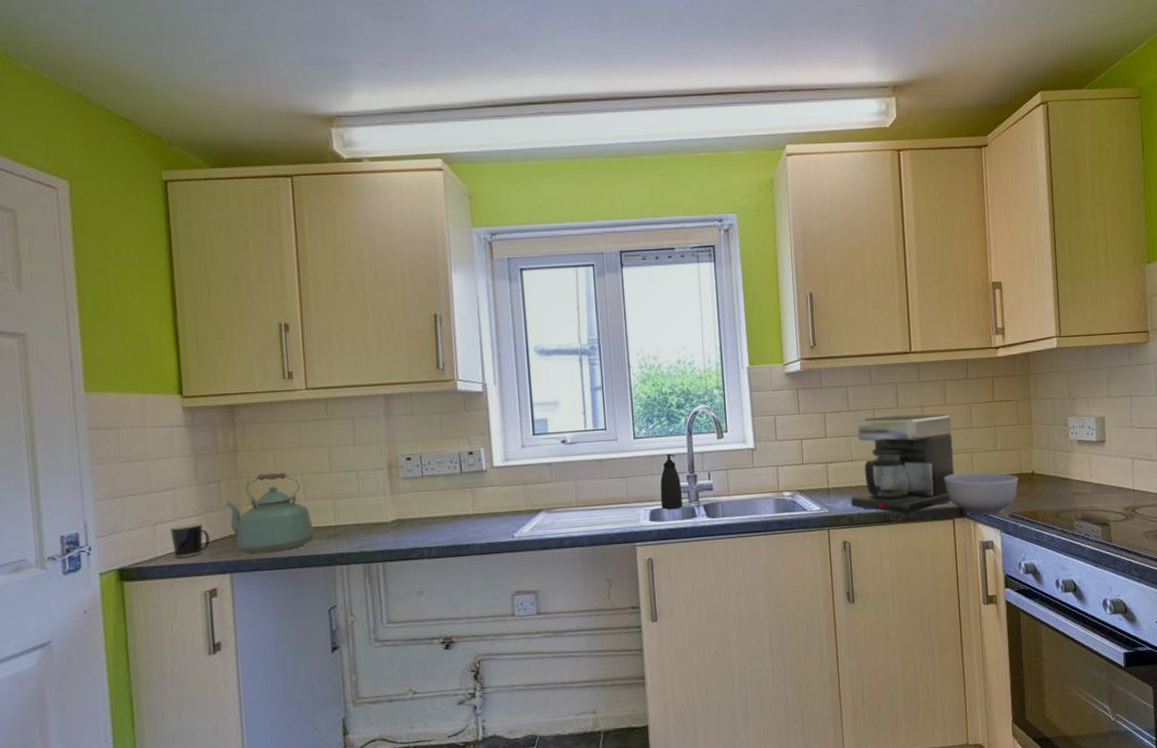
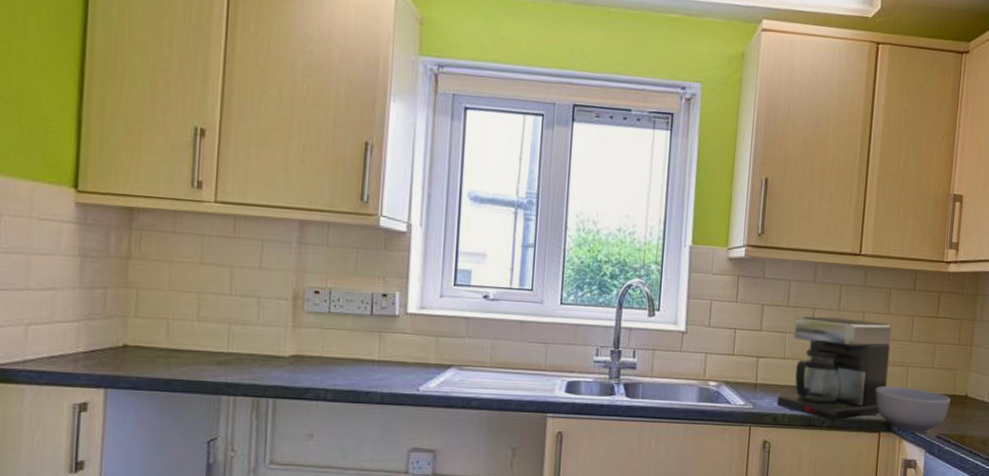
mug: present [170,524,210,558] -> none [44,329,88,365]
kettle: present [226,472,315,555] -> none [110,286,204,373]
soap dispenser: present [660,454,683,510] -> none [579,326,604,384]

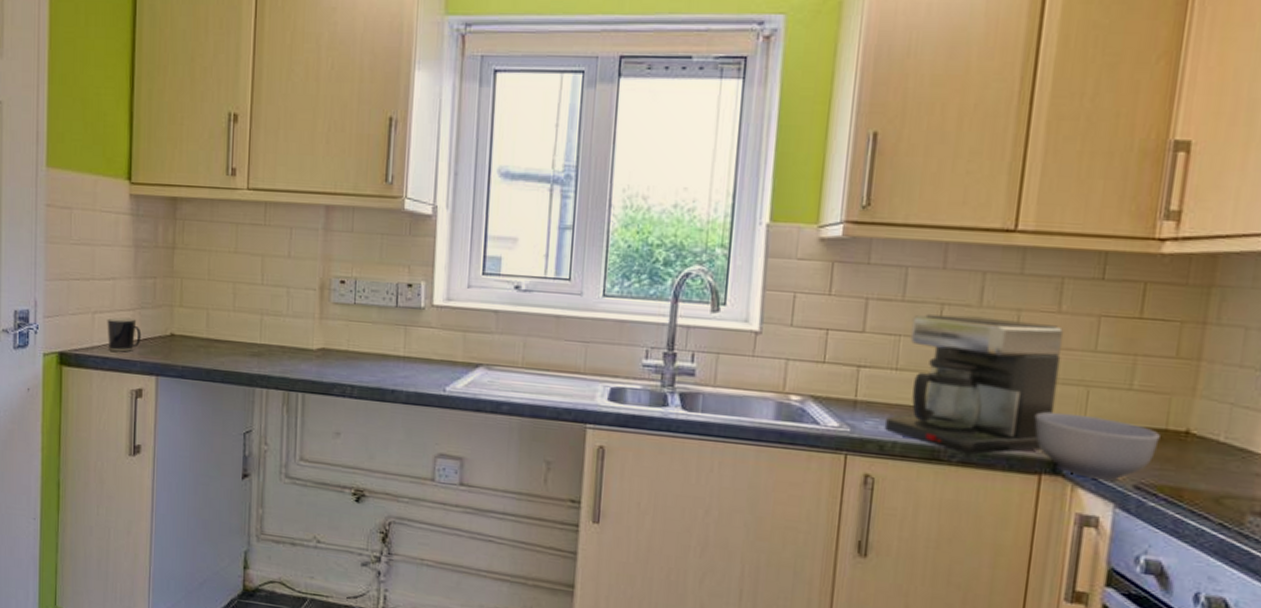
mug: none [44,329,88,365] -> present [107,317,142,352]

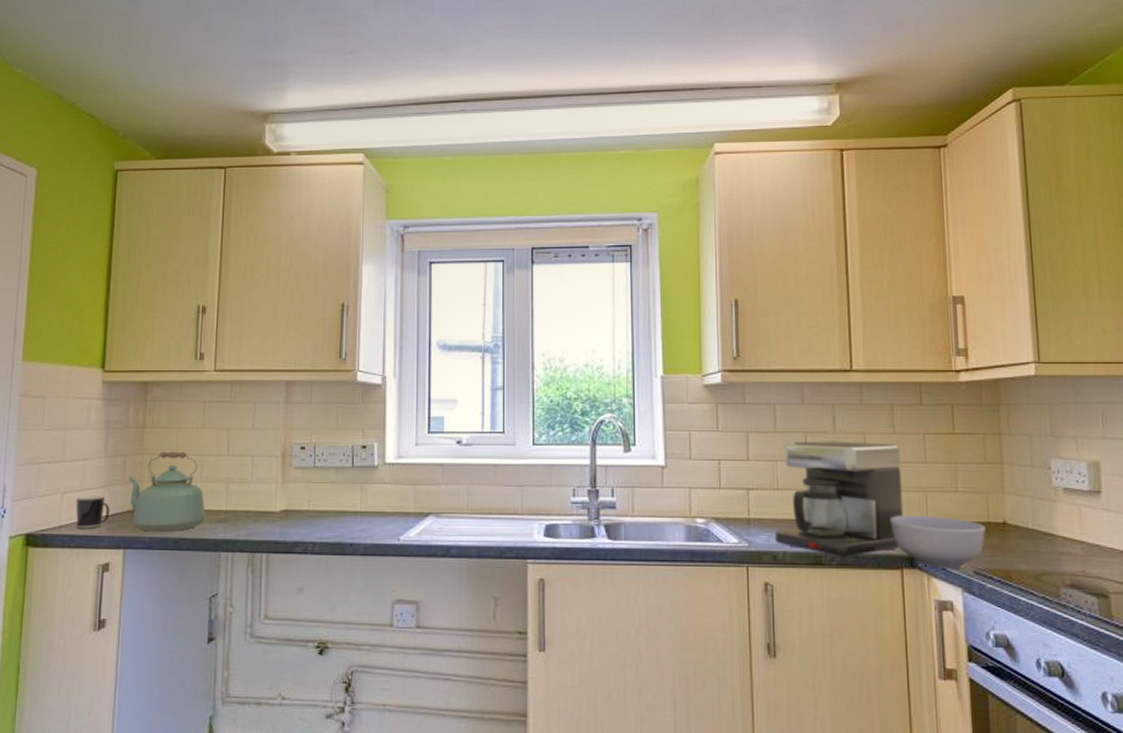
kettle: none [159,275,240,362] -> present [129,451,206,532]

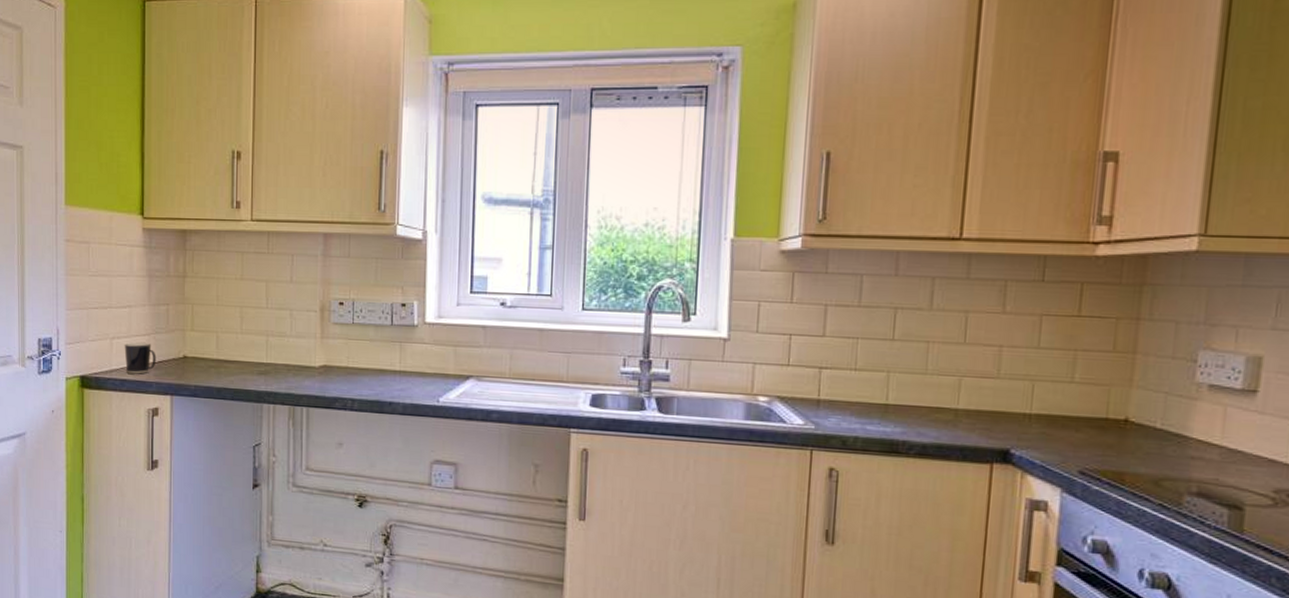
kettle: present [129,451,206,532] -> none [172,301,248,382]
coffee maker: present [774,441,904,557] -> none [846,318,1009,447]
bowl: present [889,515,986,569] -> none [984,405,1102,467]

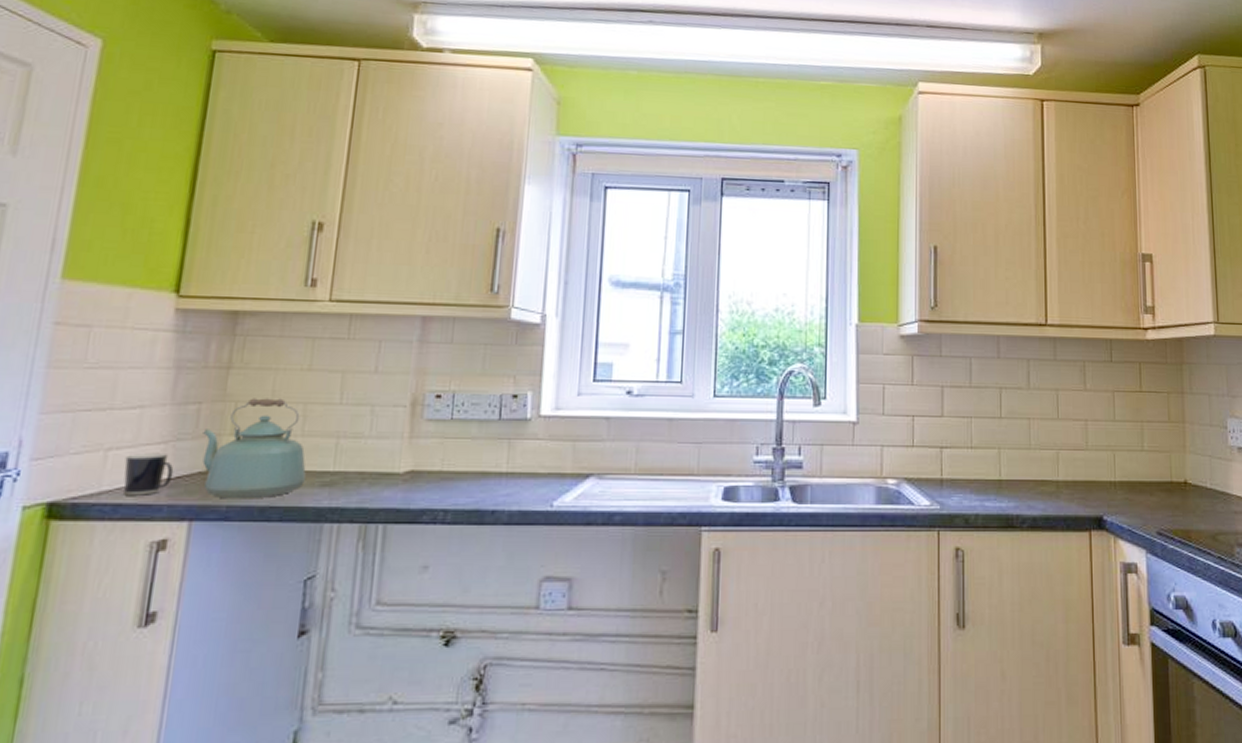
kettle: none [172,301,248,382] -> present [202,398,307,499]

